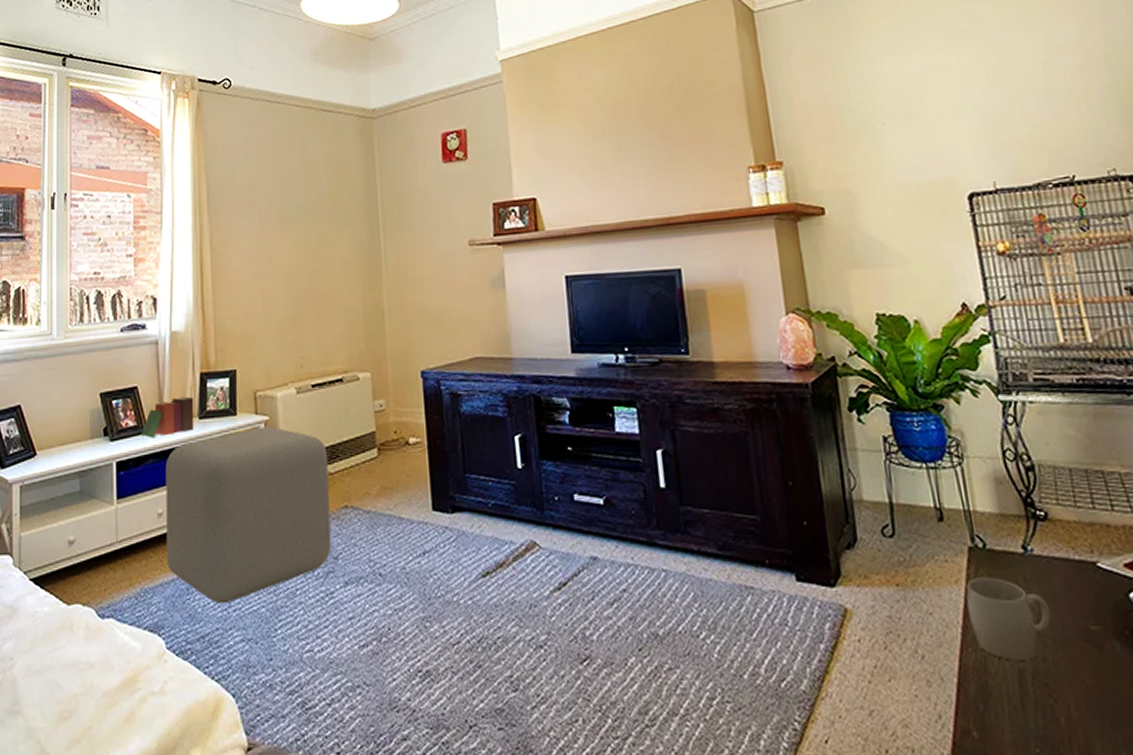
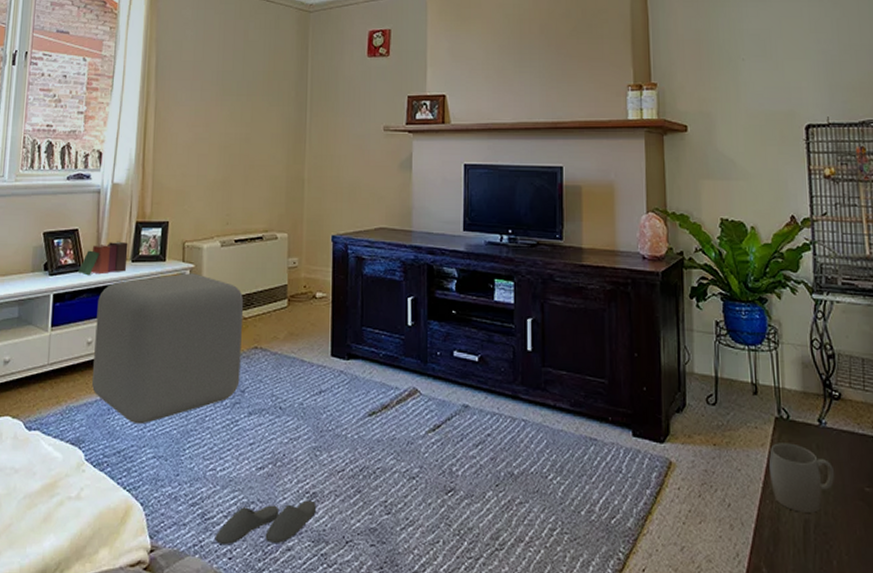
slippers: none [319,680,431,737] -> present [215,500,316,544]

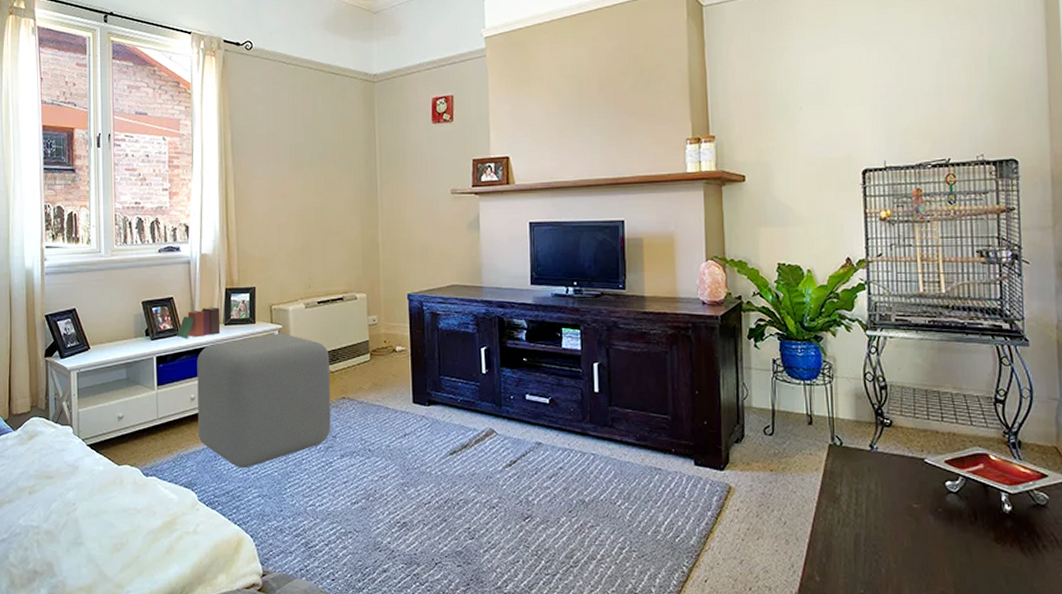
slippers: present [215,500,316,544] -> none [318,529,407,568]
mug: present [769,443,835,513] -> none [823,467,885,528]

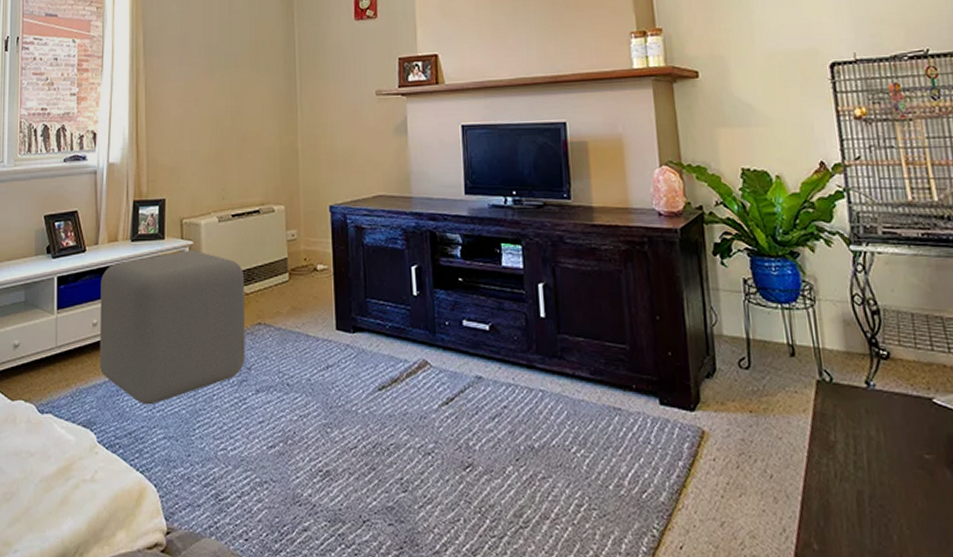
books: present [177,307,221,339] -> none [80,221,127,257]

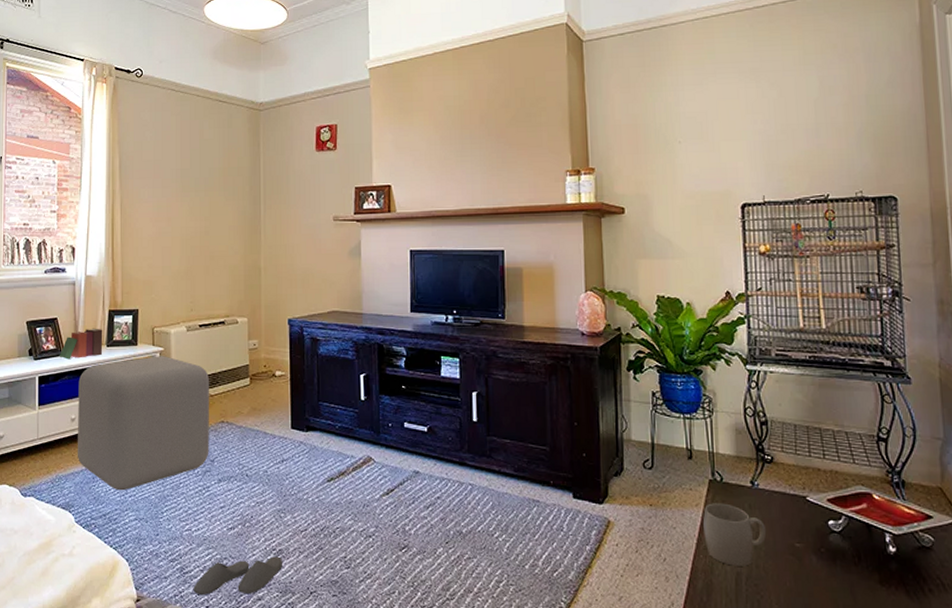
books: none [80,221,127,257] -> present [60,328,103,360]
slippers: none [230,479,330,525] -> present [193,556,282,595]
mug: none [812,408,889,483] -> present [703,503,767,566]

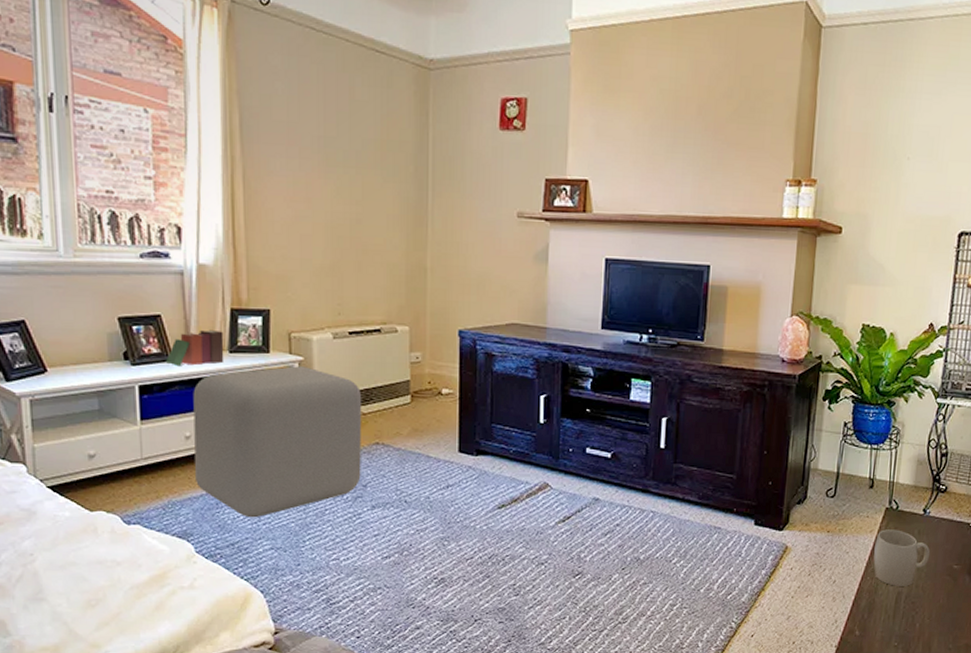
slippers: present [193,556,282,595] -> none [341,585,444,625]

